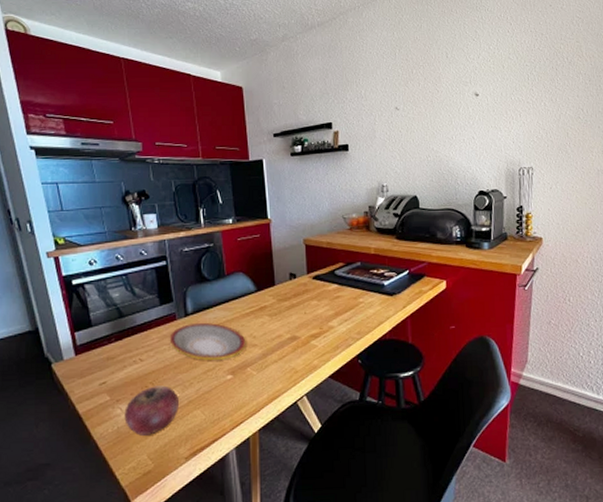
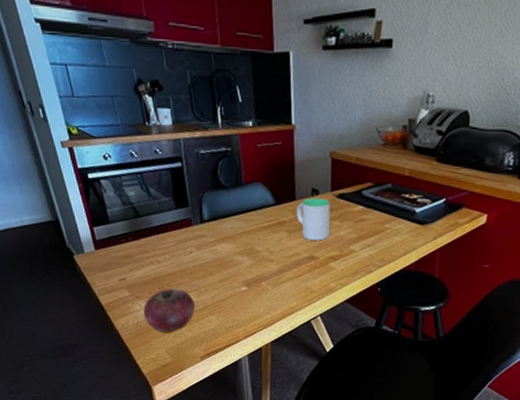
plate: present [169,323,246,360] -> none [185,231,262,271]
mug: none [276,281,310,321] -> present [296,198,331,241]

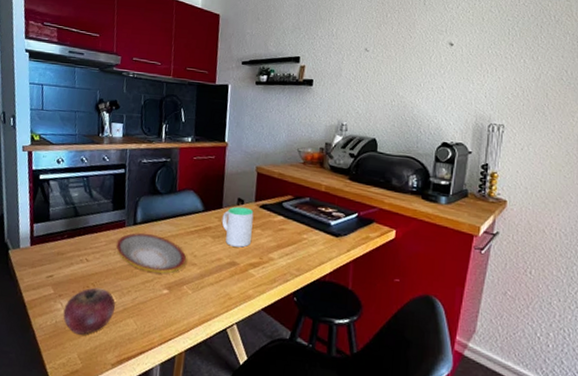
plate: none [185,231,262,271] -> present [115,233,187,273]

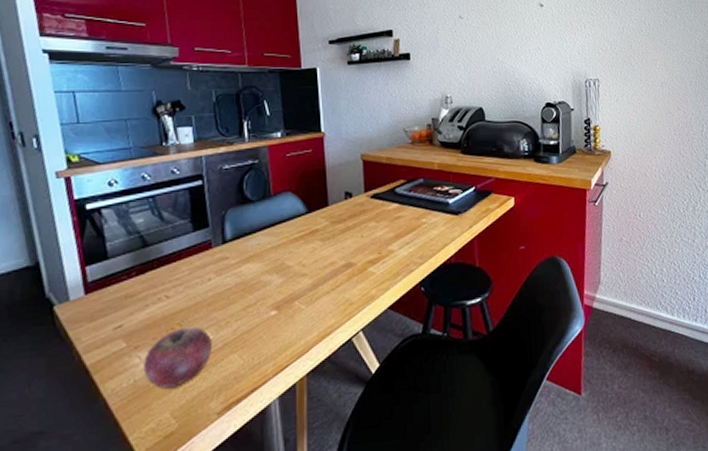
plate: present [115,233,187,273] -> none [202,250,294,294]
mug: present [222,206,254,248] -> none [329,200,367,246]

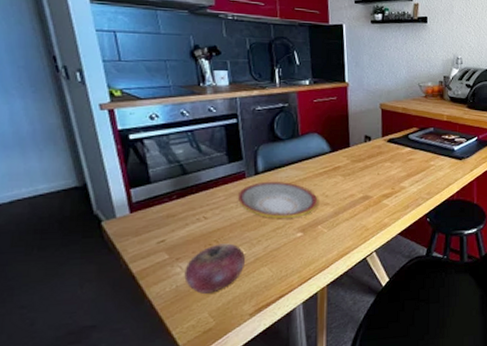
plate: none [202,250,294,294] -> present [237,182,318,218]

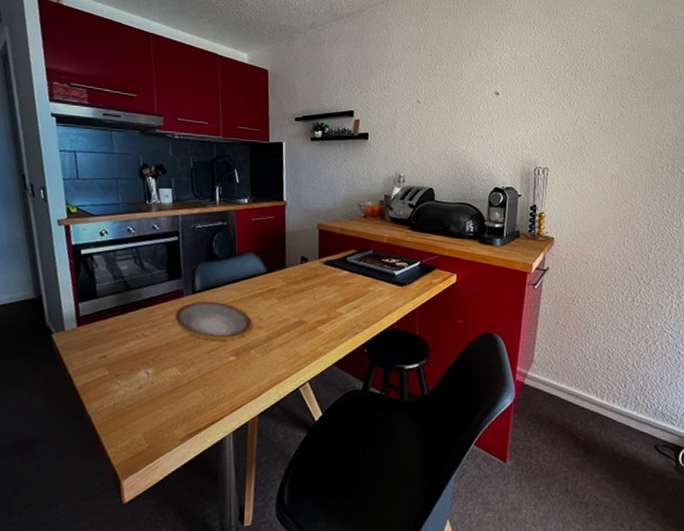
apple: present [184,243,245,294] -> none [121,363,179,414]

